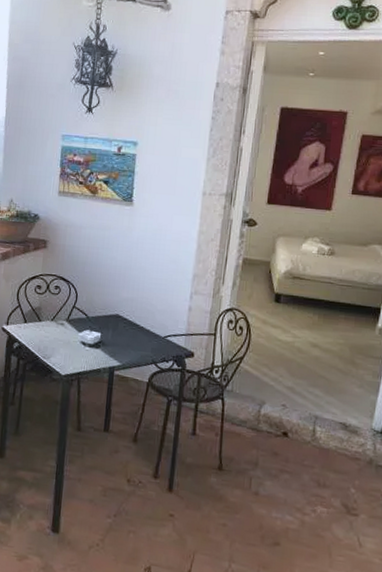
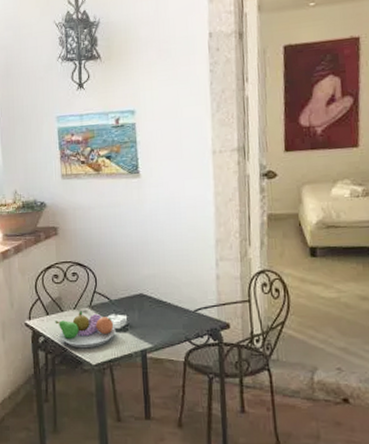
fruit bowl: none [31,323,89,359] -> present [55,311,116,349]

